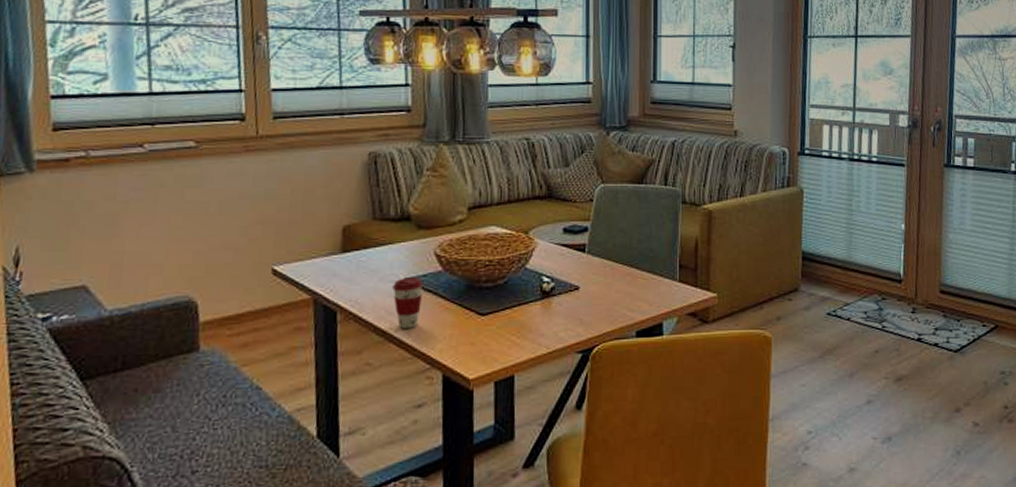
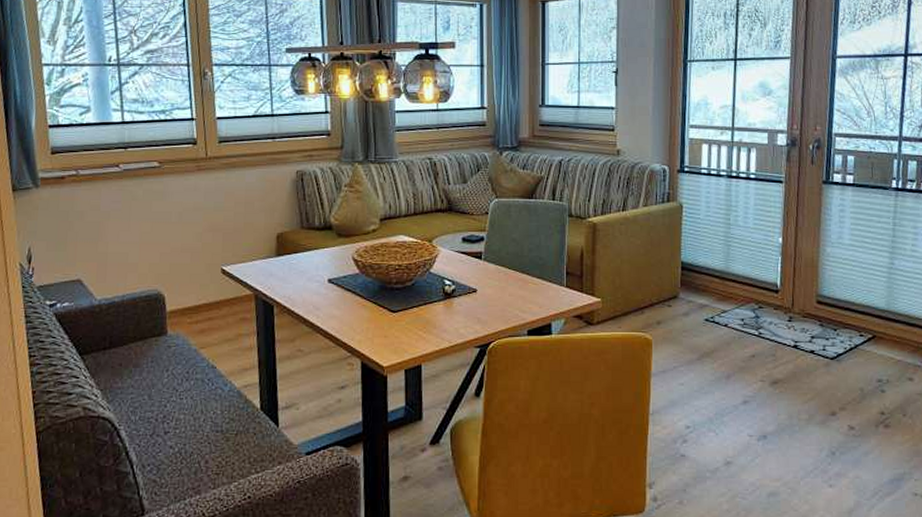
coffee cup: present [392,277,424,328] -> none [318,278,344,321]

